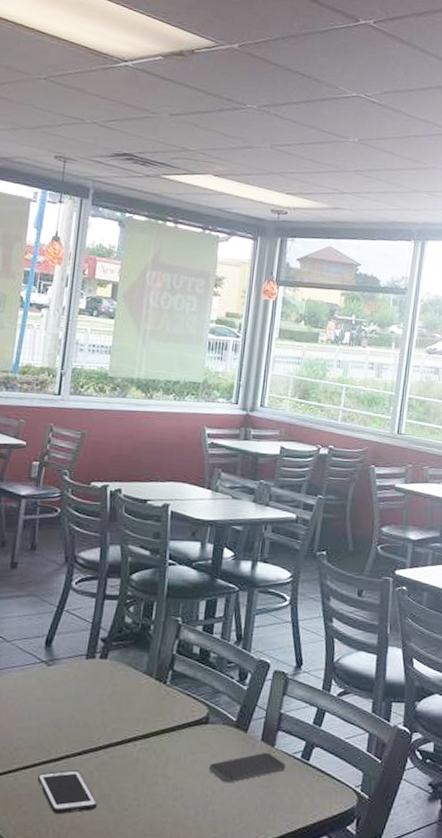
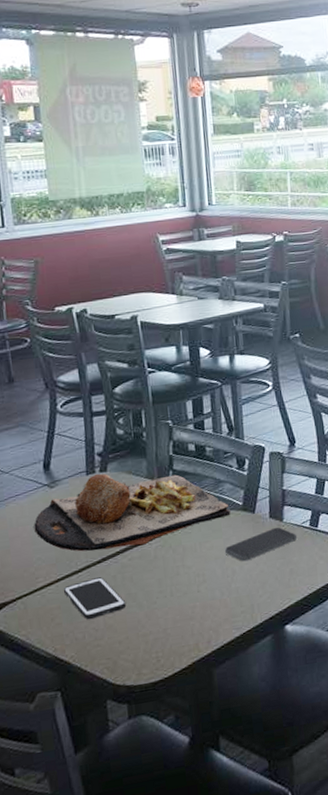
food tray: none [22,659,223,745] -> present [34,473,231,552]

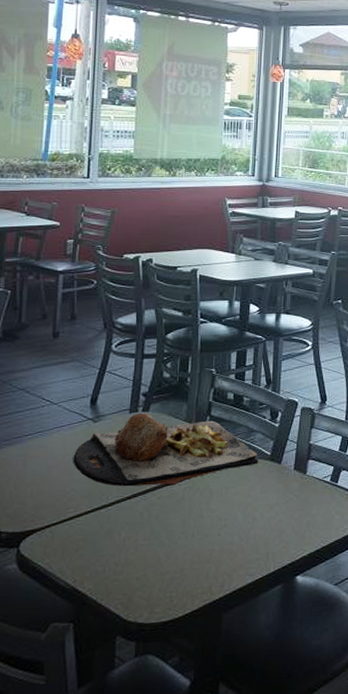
cell phone: present [63,577,127,620] -> none [91,513,149,554]
smartphone: present [224,527,297,562] -> none [248,479,317,510]

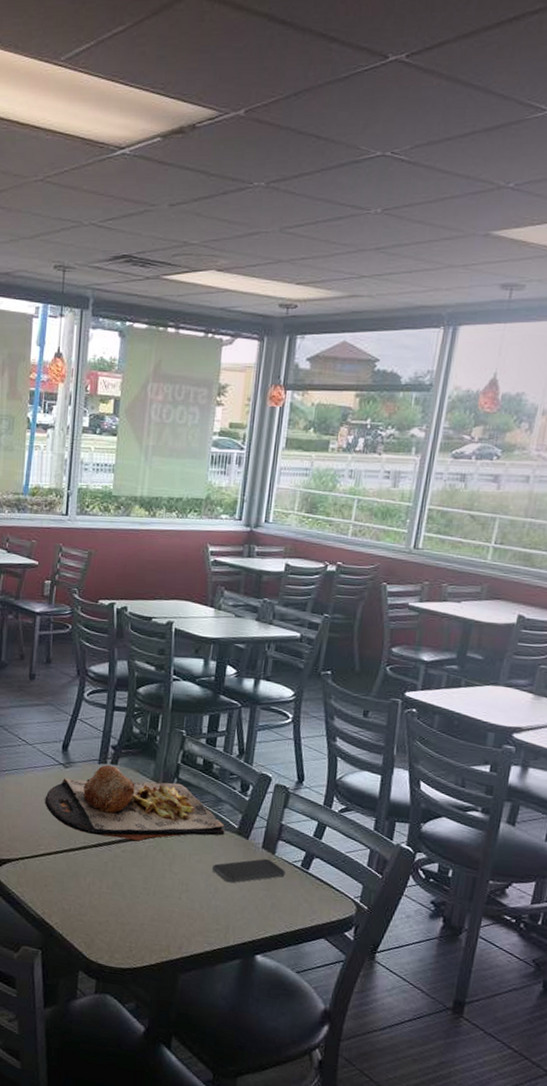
smartphone: none [248,479,317,510] -> present [211,858,285,883]

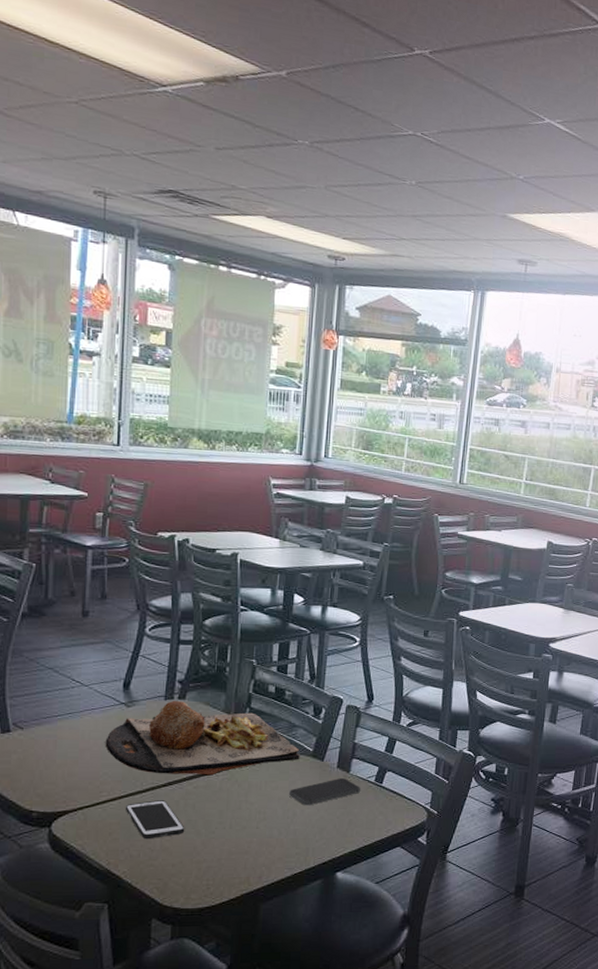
cell phone: none [59,859,112,896] -> present [125,800,185,840]

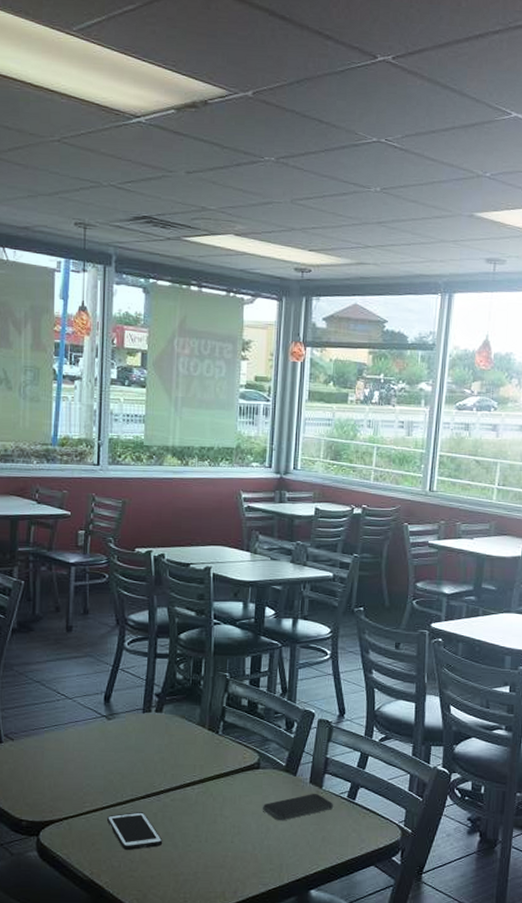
food tray: present [105,700,300,776] -> none [88,713,273,789]

